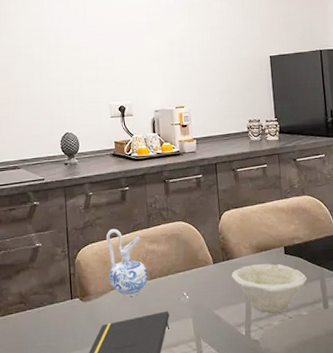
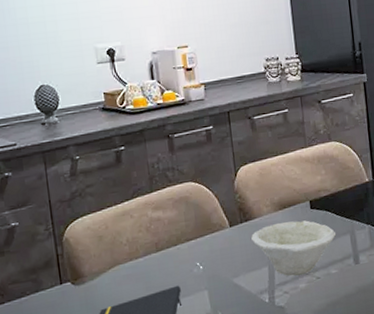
ceramic pitcher: present [106,228,148,296] -> none [99,196,154,274]

